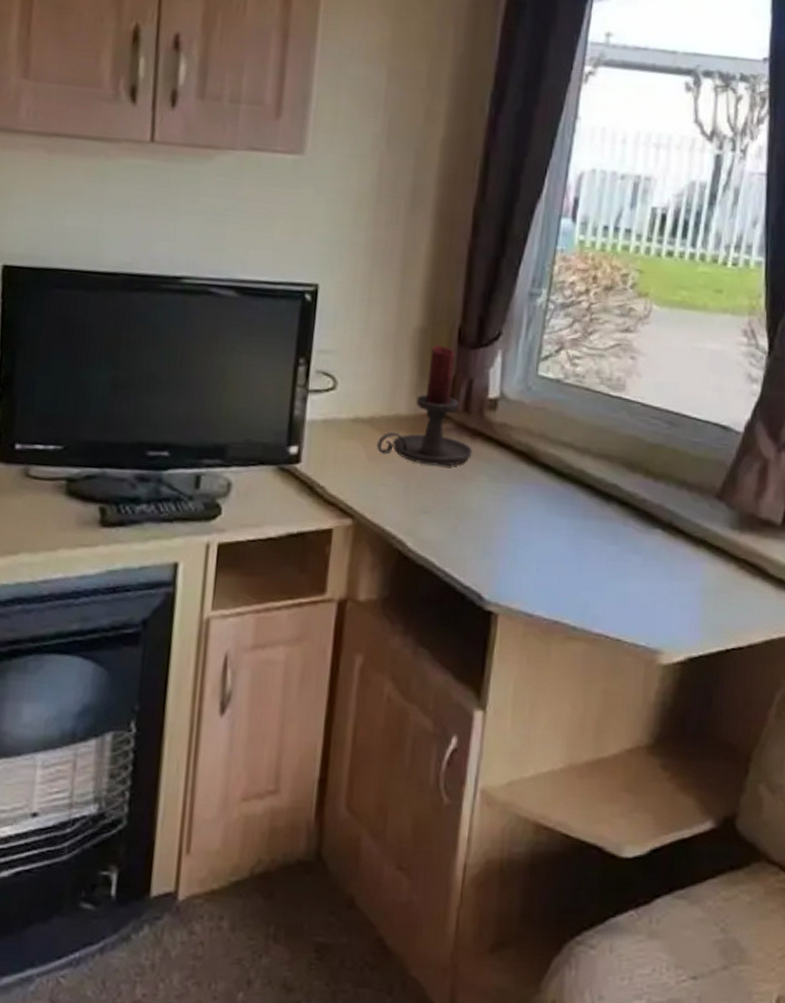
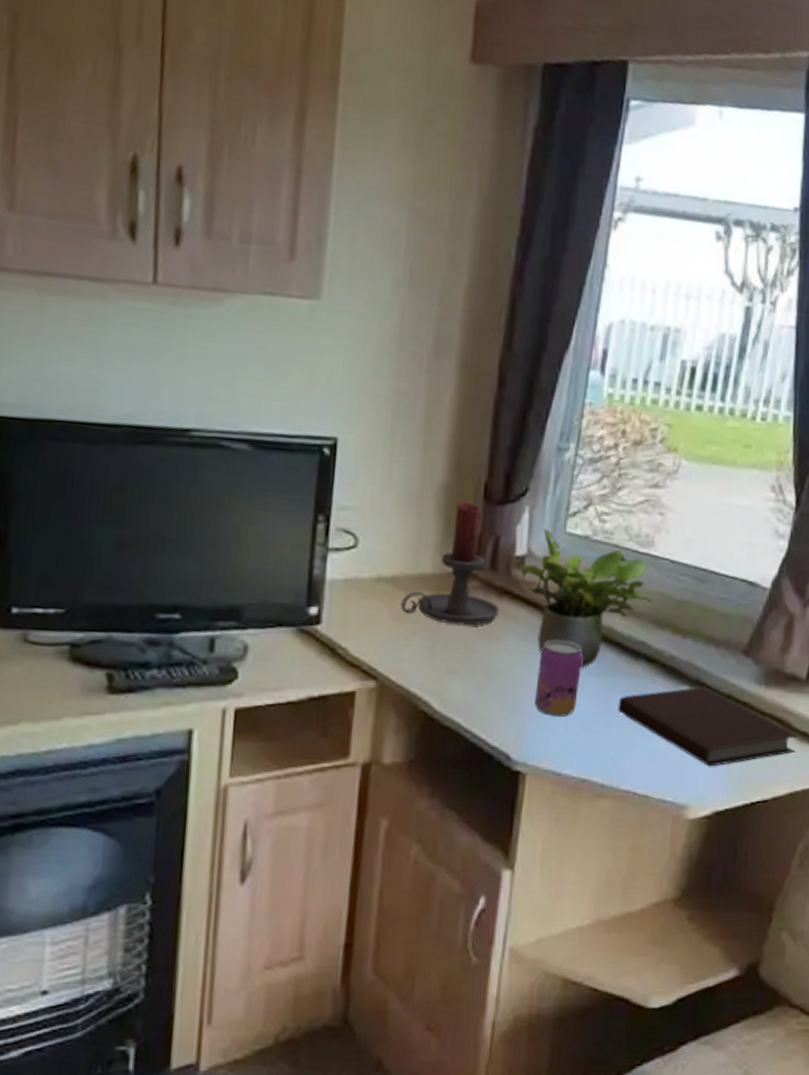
potted plant: none [490,371,624,510] -> present [517,528,652,668]
beer can: none [507,481,554,558] -> present [535,640,582,717]
notebook: none [589,530,774,612] -> present [618,686,799,767]

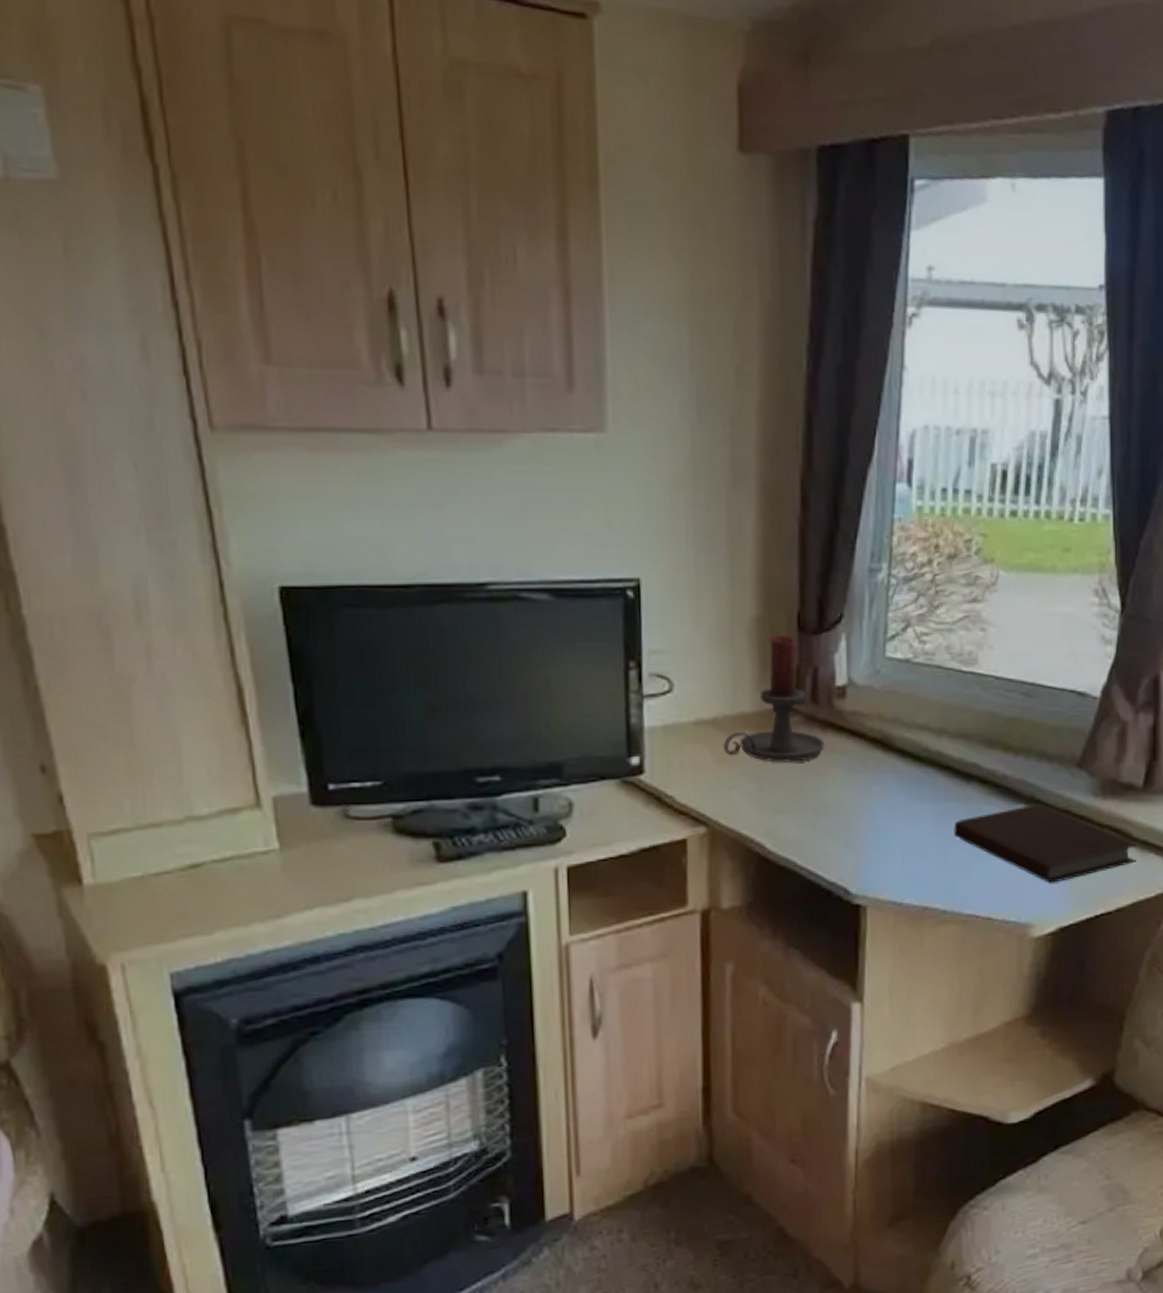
potted plant: present [517,528,652,668] -> none [839,655,980,796]
beer can: present [535,640,582,717] -> none [869,769,913,847]

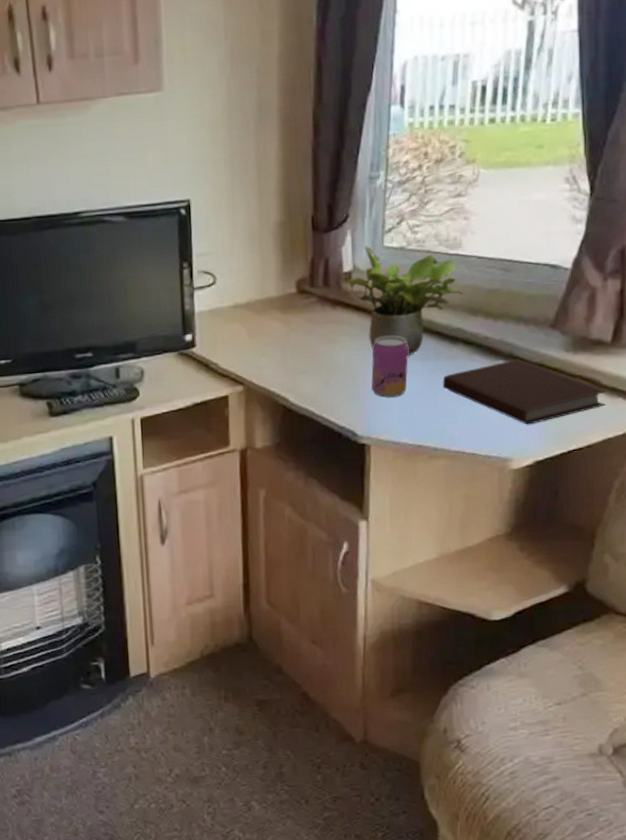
candle holder: present [724,634,824,763] -> none [255,234,335,335]
potted plant: none [839,655,980,796] -> present [346,246,465,356]
beer can: none [869,769,913,847] -> present [371,335,408,398]

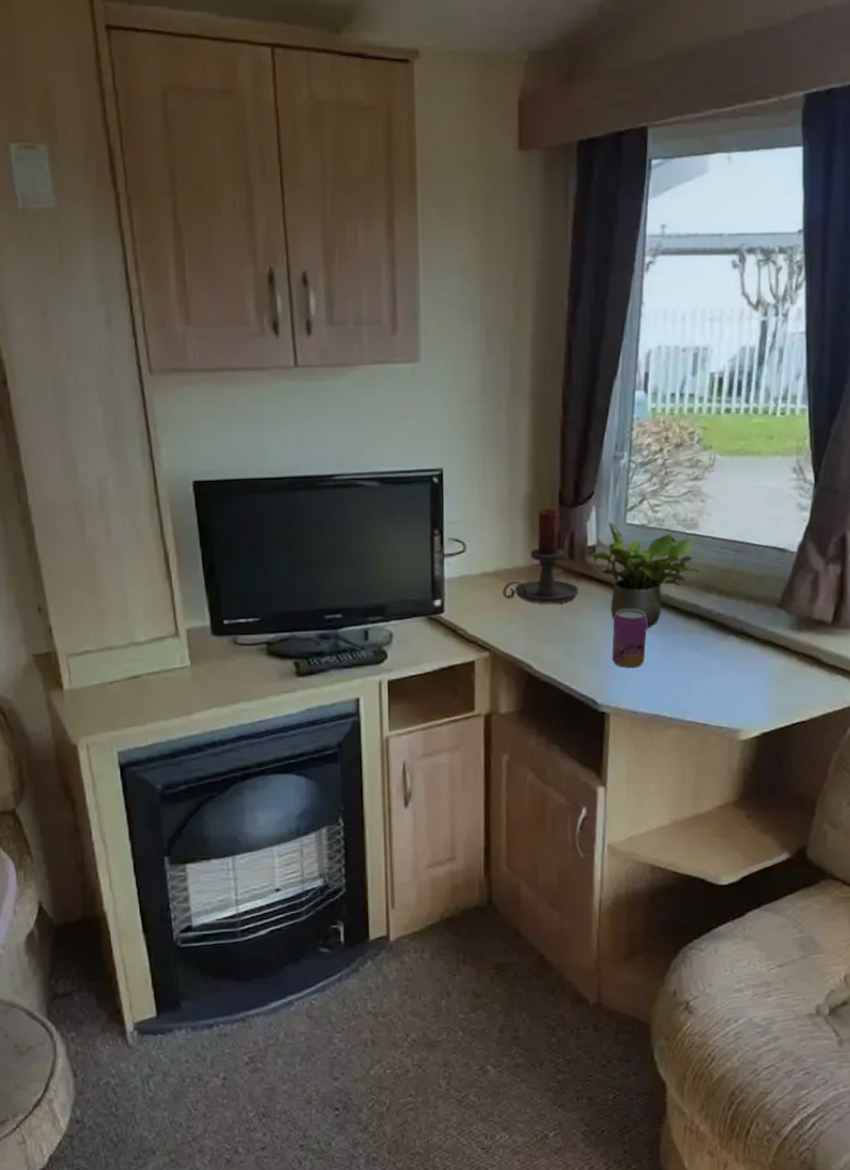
candle holder: none [255,234,335,335] -> present [503,507,578,604]
notebook: present [442,359,608,425] -> none [678,635,828,698]

